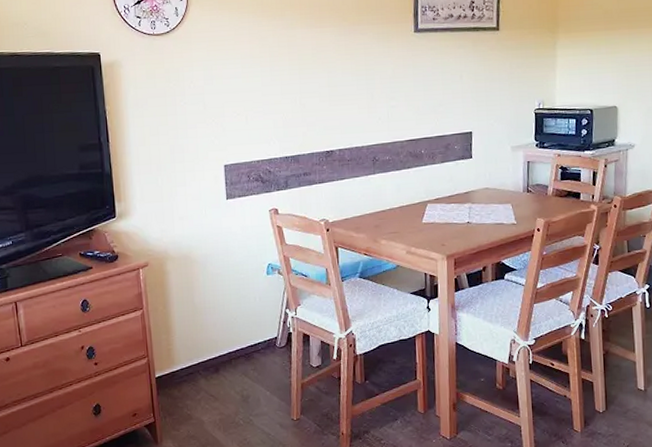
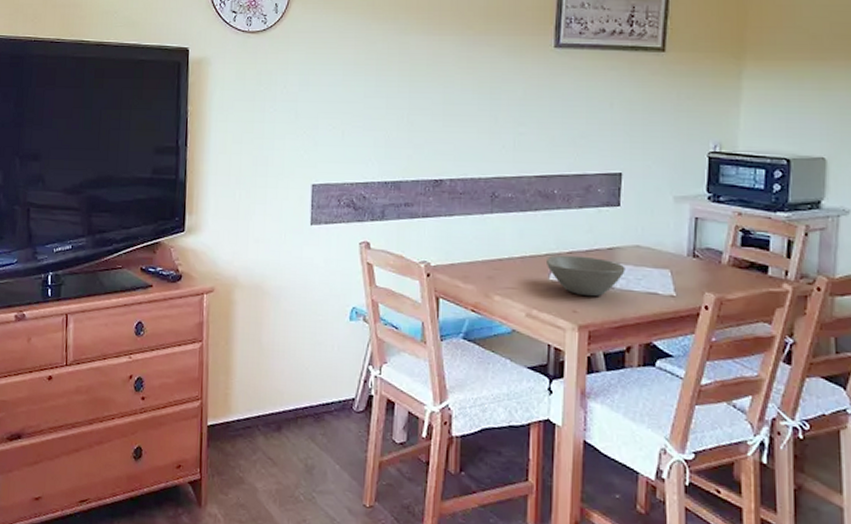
bowl: none [419,200,479,232] -> present [547,255,625,297]

